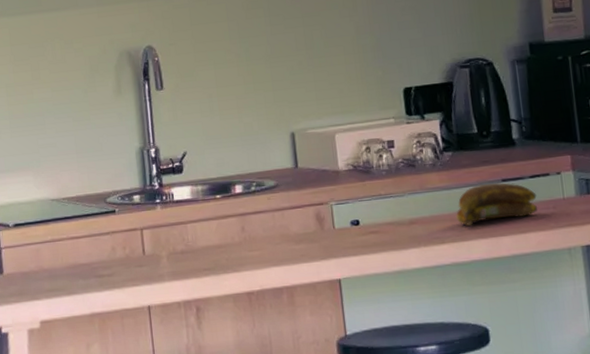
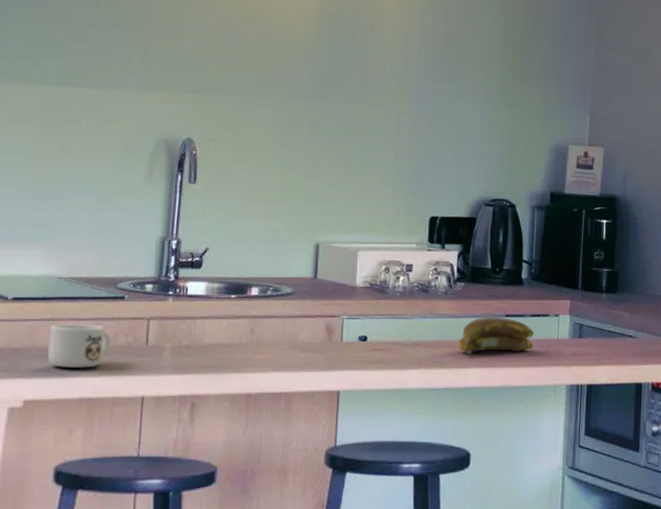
mug: none [52,241,110,286] -> present [47,323,111,368]

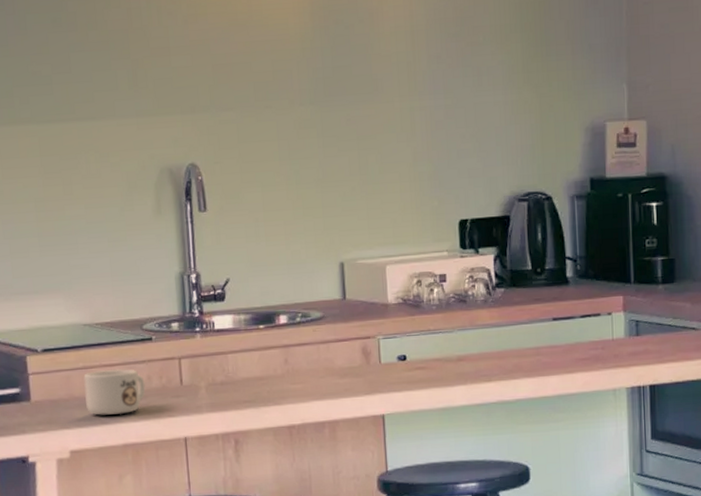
banana: present [457,317,534,355] -> none [504,321,587,365]

